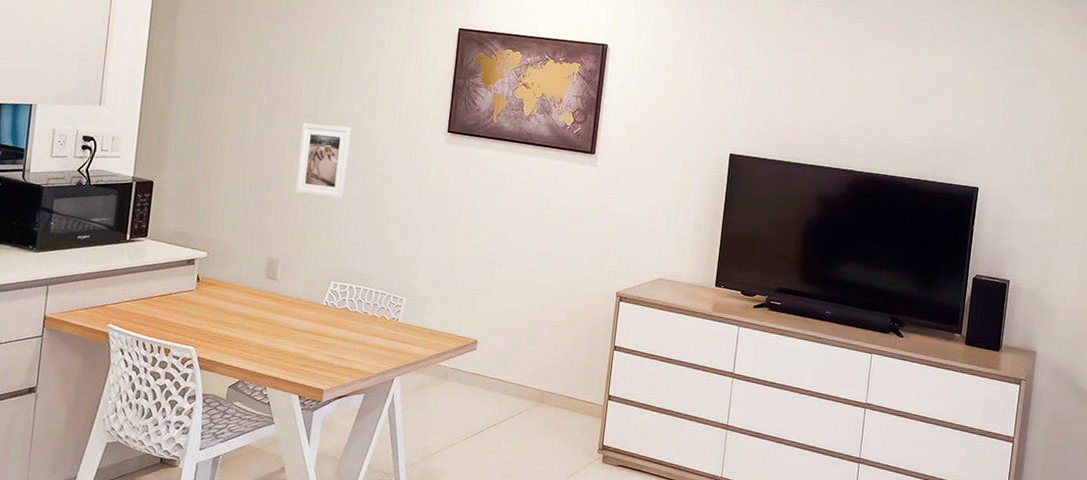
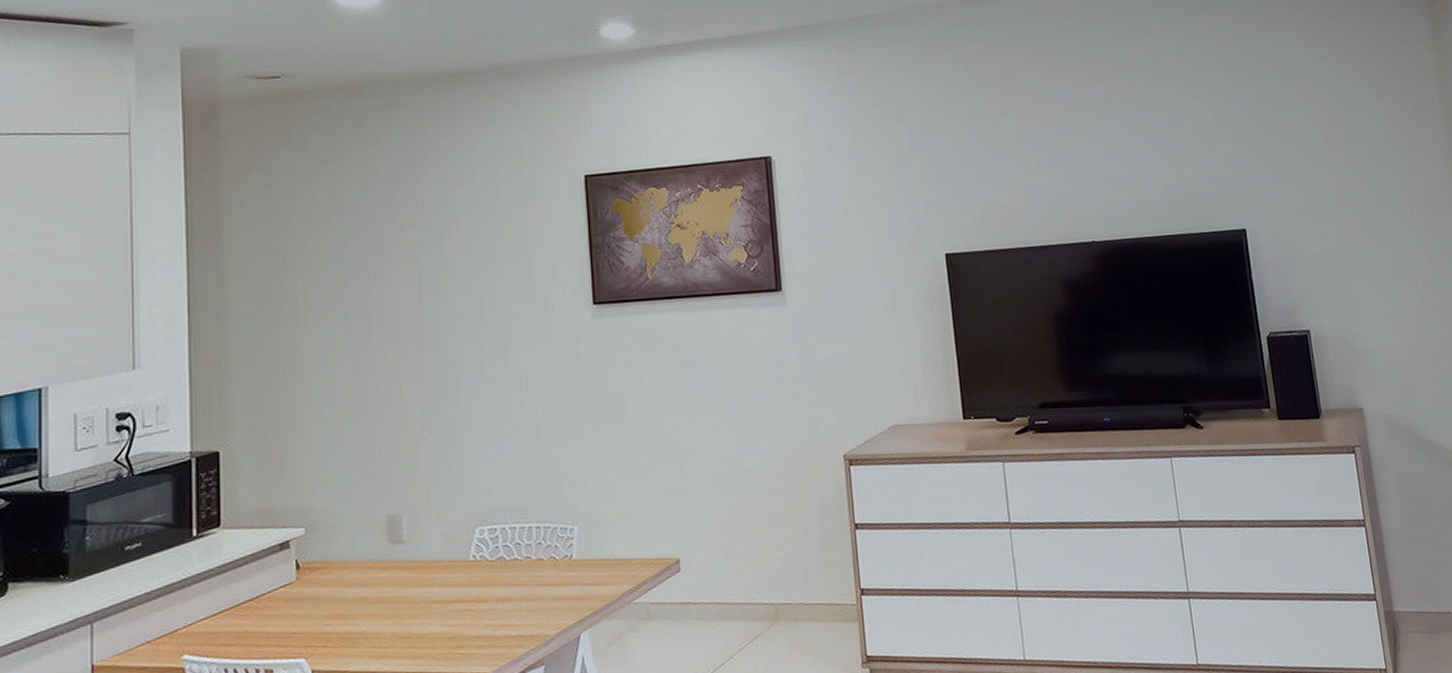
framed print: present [295,123,353,199] -> none [406,325,476,424]

